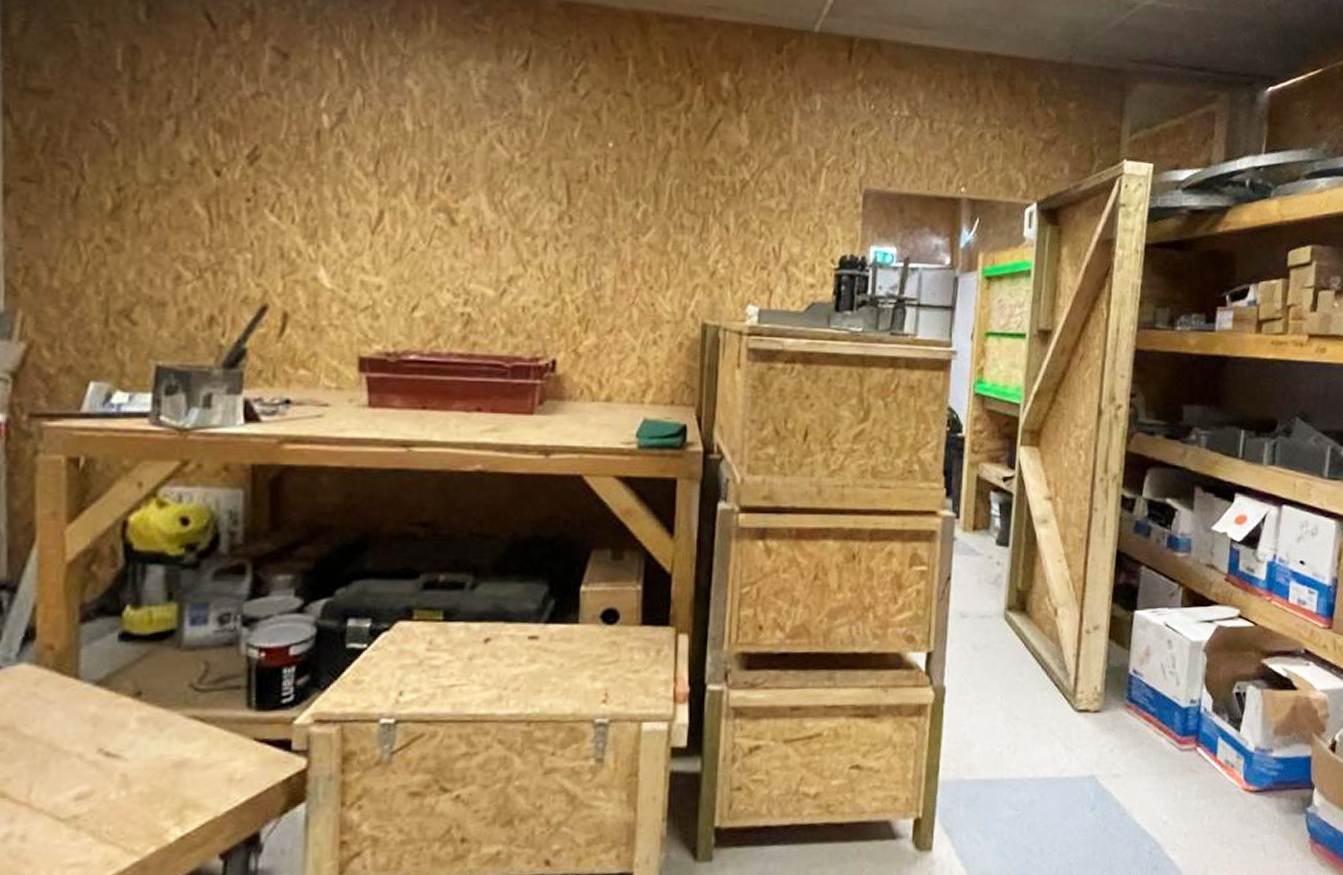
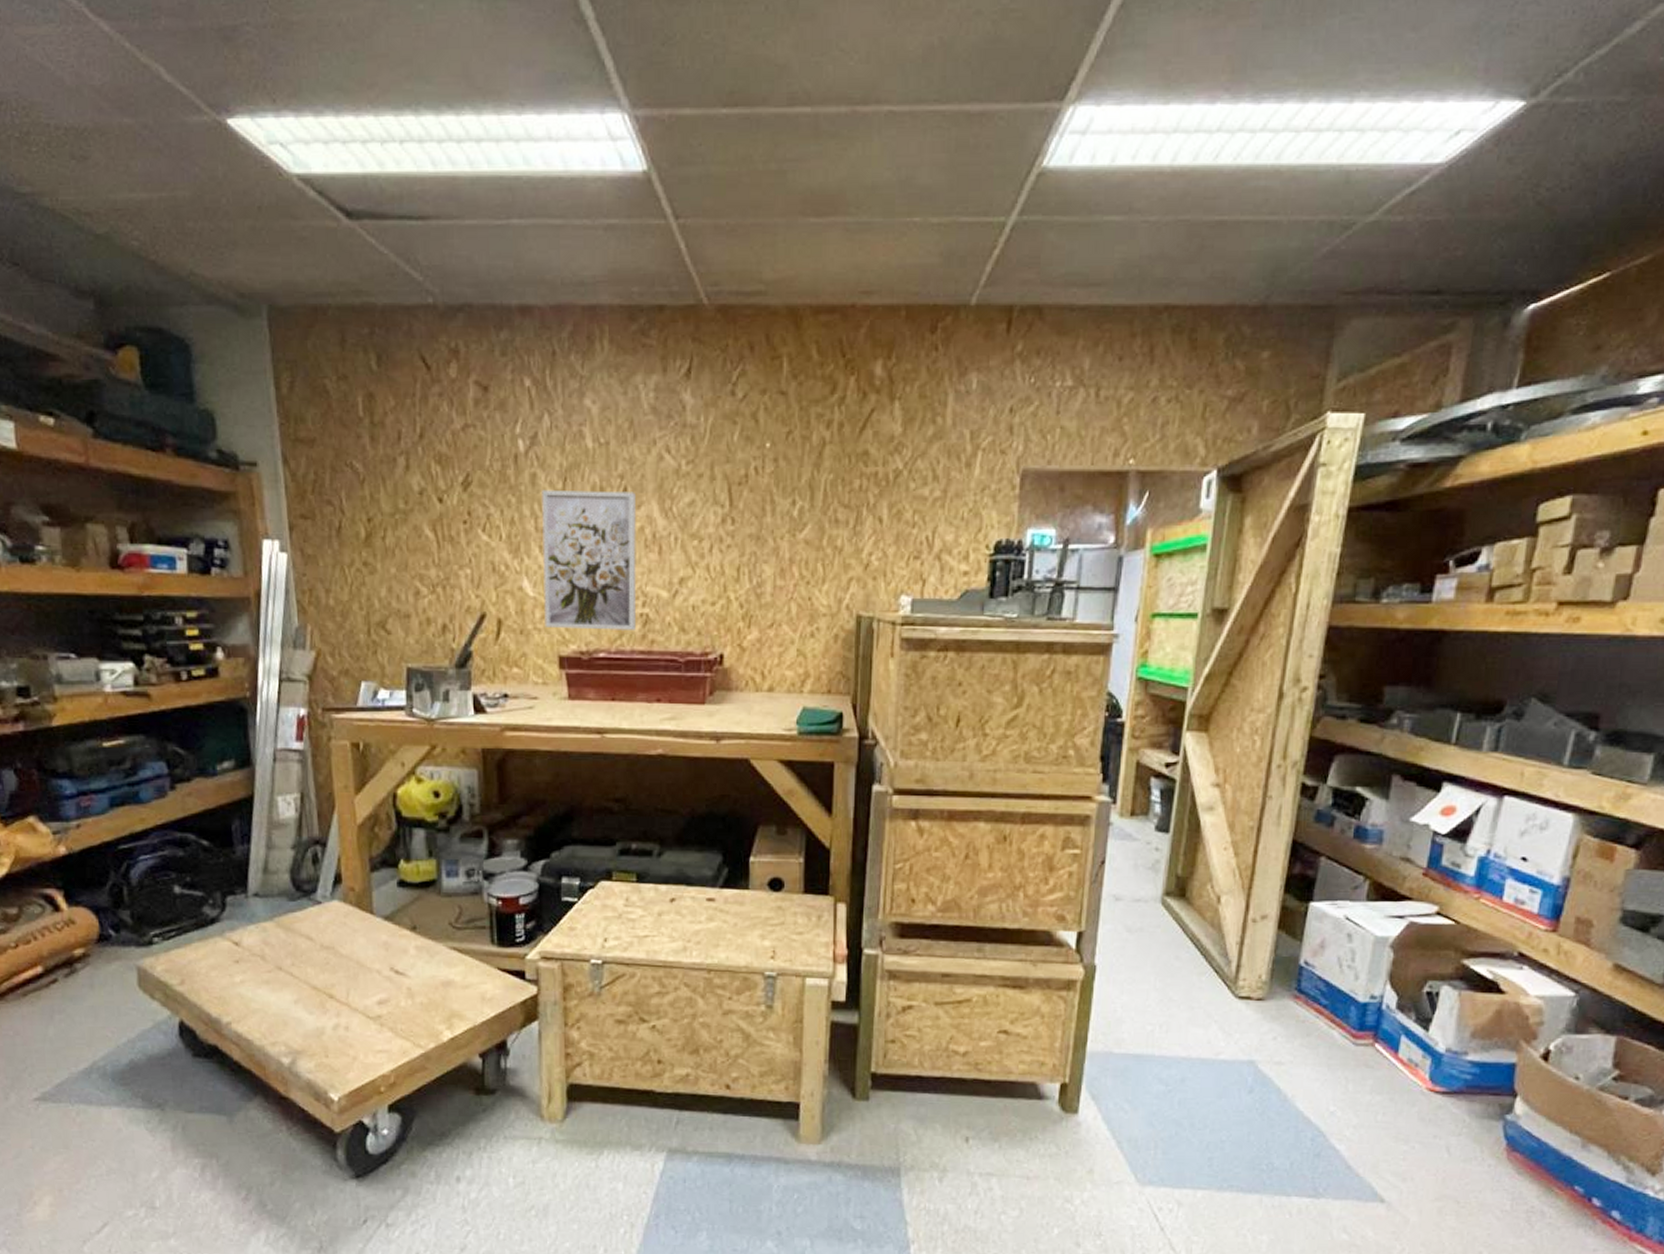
wall art: none [343,171,461,331] -> present [542,489,637,630]

